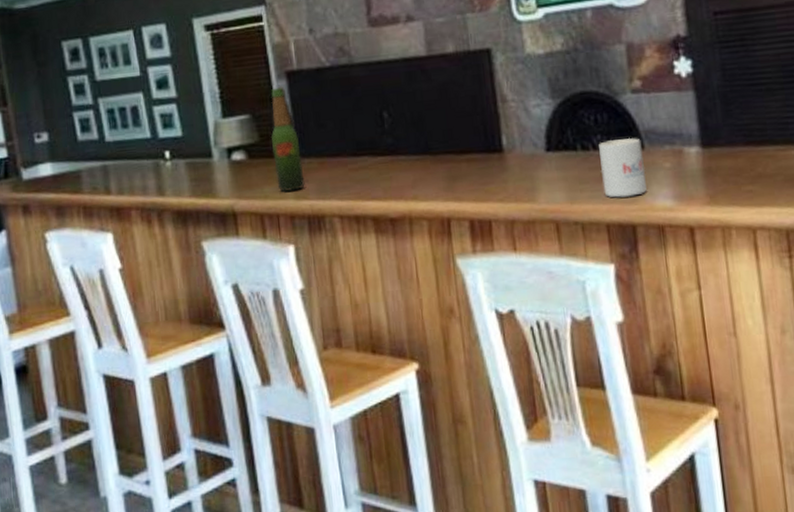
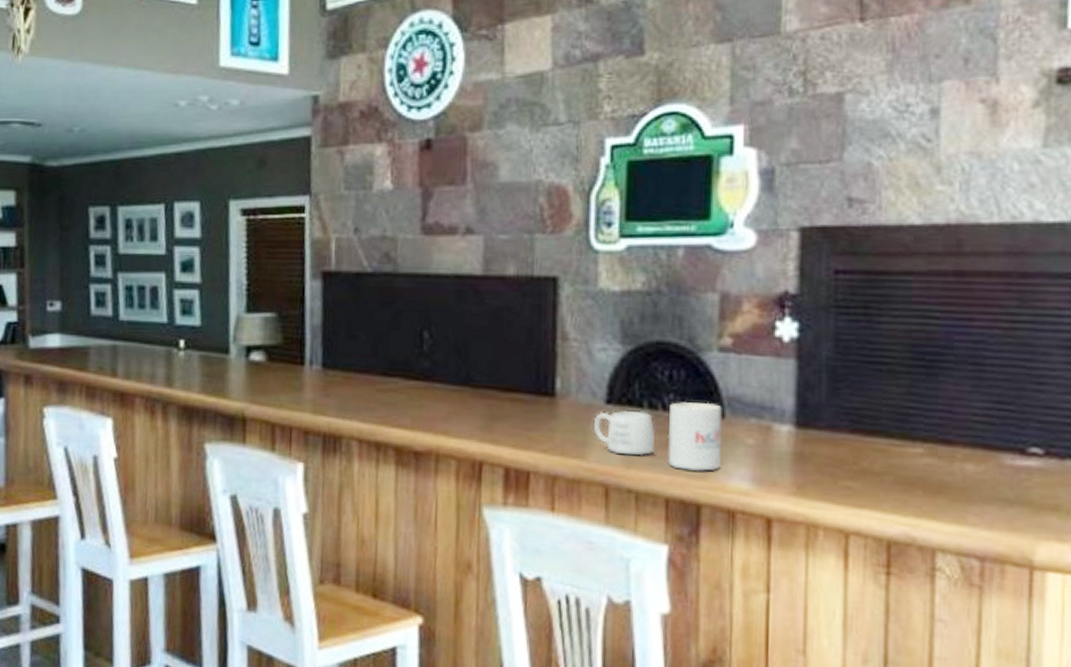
beer bottle: present [270,86,305,193] -> none [295,286,326,405]
mug: none [537,153,593,194] -> present [593,410,656,456]

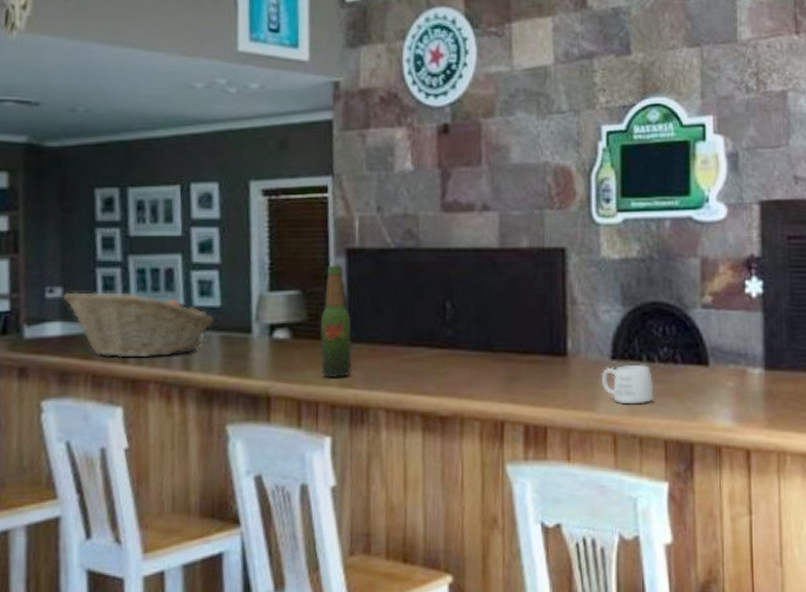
fruit basket: none [61,306,194,373] -> present [62,292,213,358]
beer bottle: none [295,286,326,405] -> present [320,263,353,379]
mug: present [667,402,723,472] -> none [663,353,709,414]

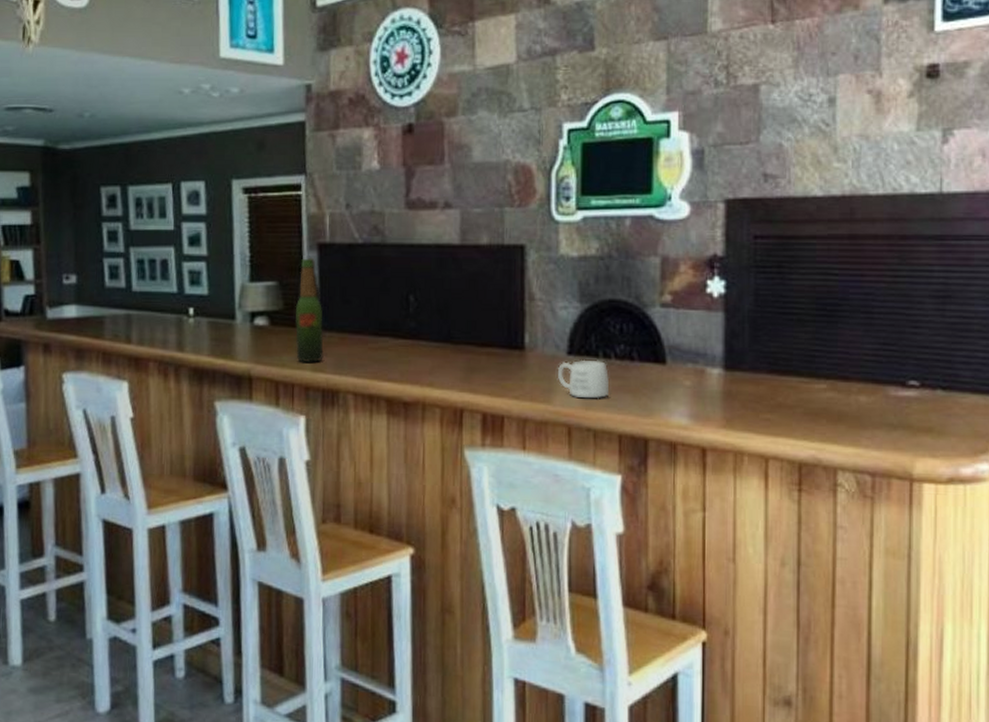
fruit basket: present [62,292,213,358] -> none [77,279,202,339]

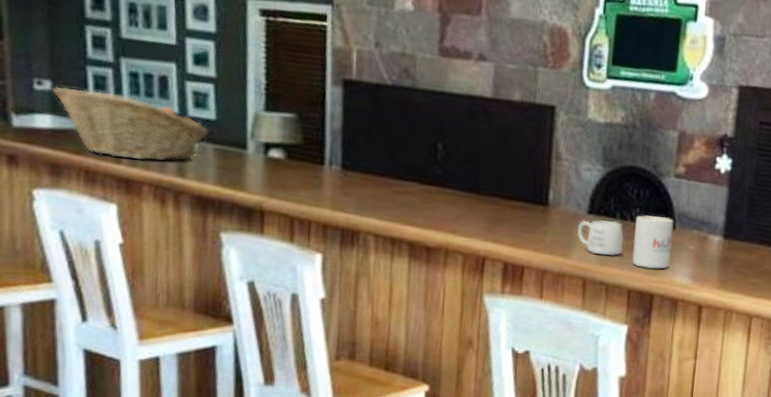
fruit basket: none [77,279,202,339] -> present [52,87,208,162]
beer bottle: present [295,257,324,363] -> none [314,92,346,201]
mug: none [619,351,665,410] -> present [632,215,674,270]

